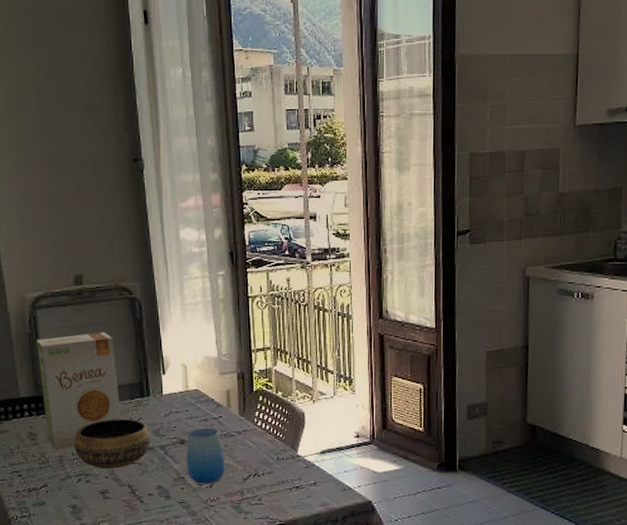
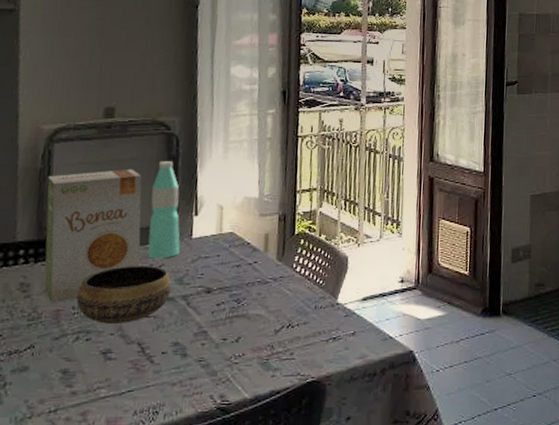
water bottle: none [123,324,153,413] -> present [147,161,180,259]
cup: present [186,427,226,484] -> none [210,274,256,339]

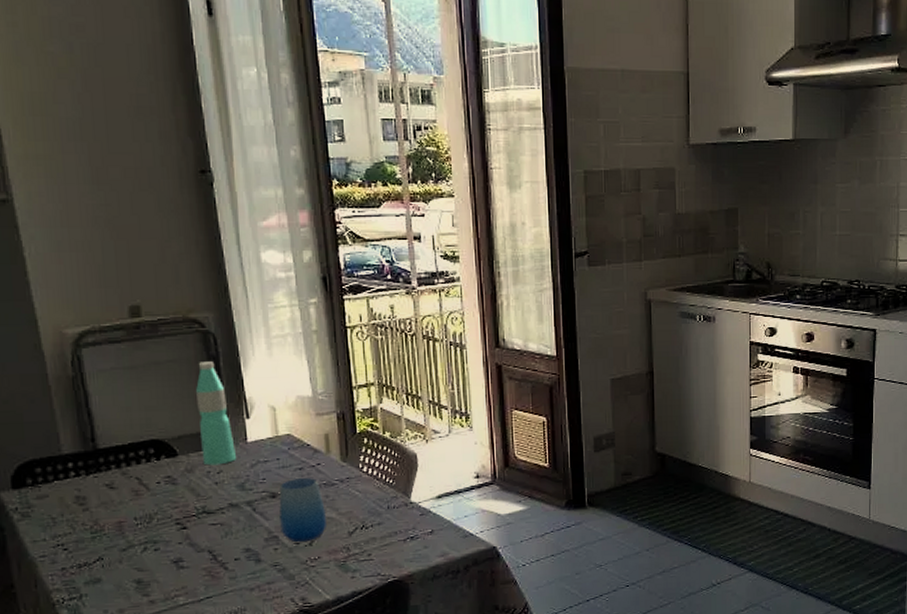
food box: present [44,168,142,304] -> none [82,371,197,516]
bowl: present [76,266,172,324] -> none [137,473,234,533]
cup: none [210,274,256,339] -> present [279,477,328,543]

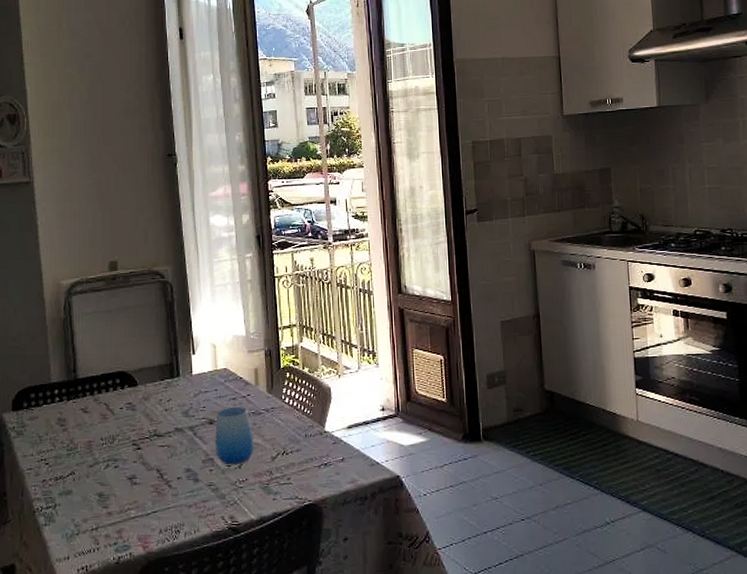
water bottle: present [195,362,236,466] -> none [154,306,183,394]

